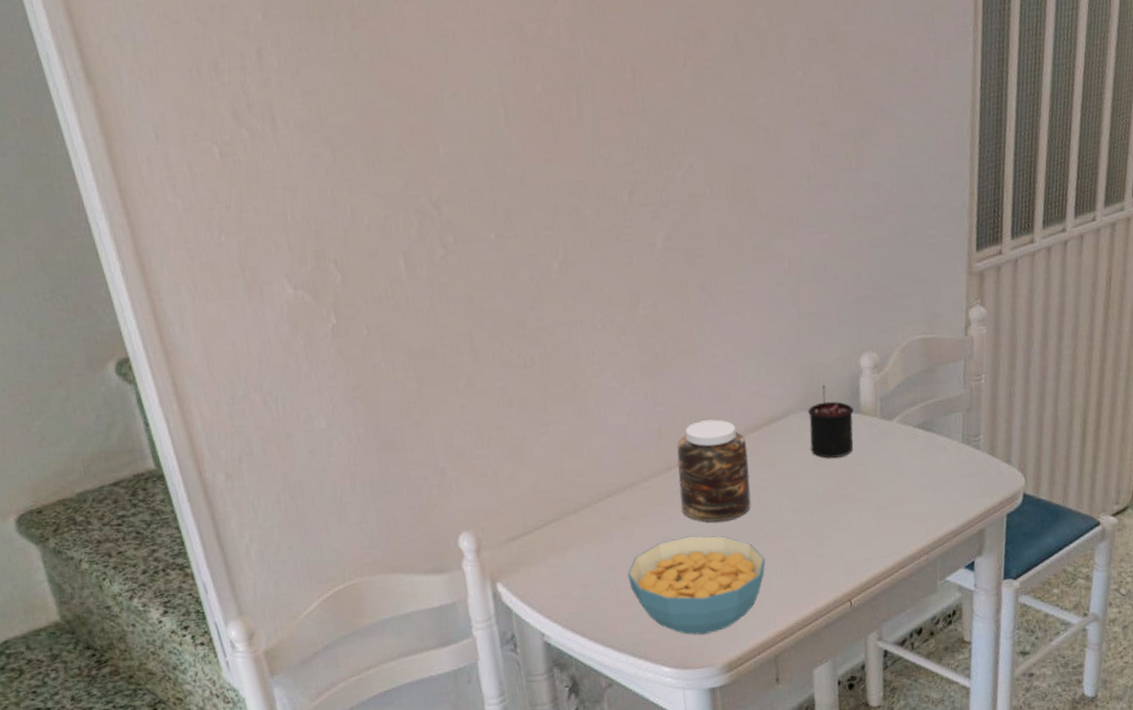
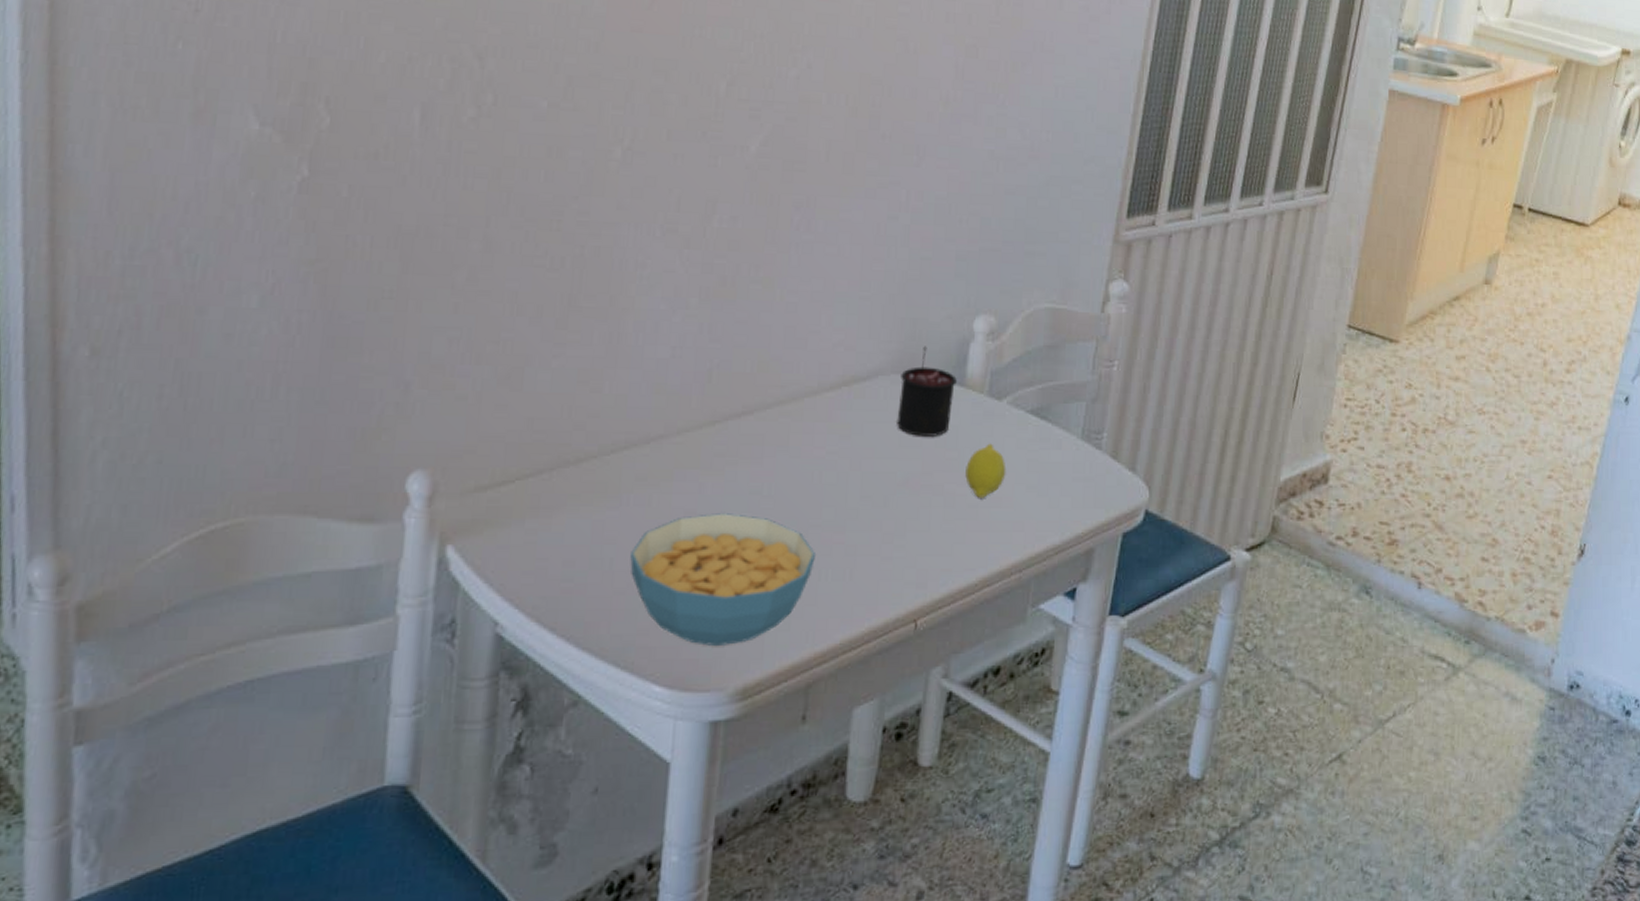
jar: present [677,419,751,522] -> none [719,368,818,498]
fruit: none [871,456,905,501] -> present [965,443,1007,498]

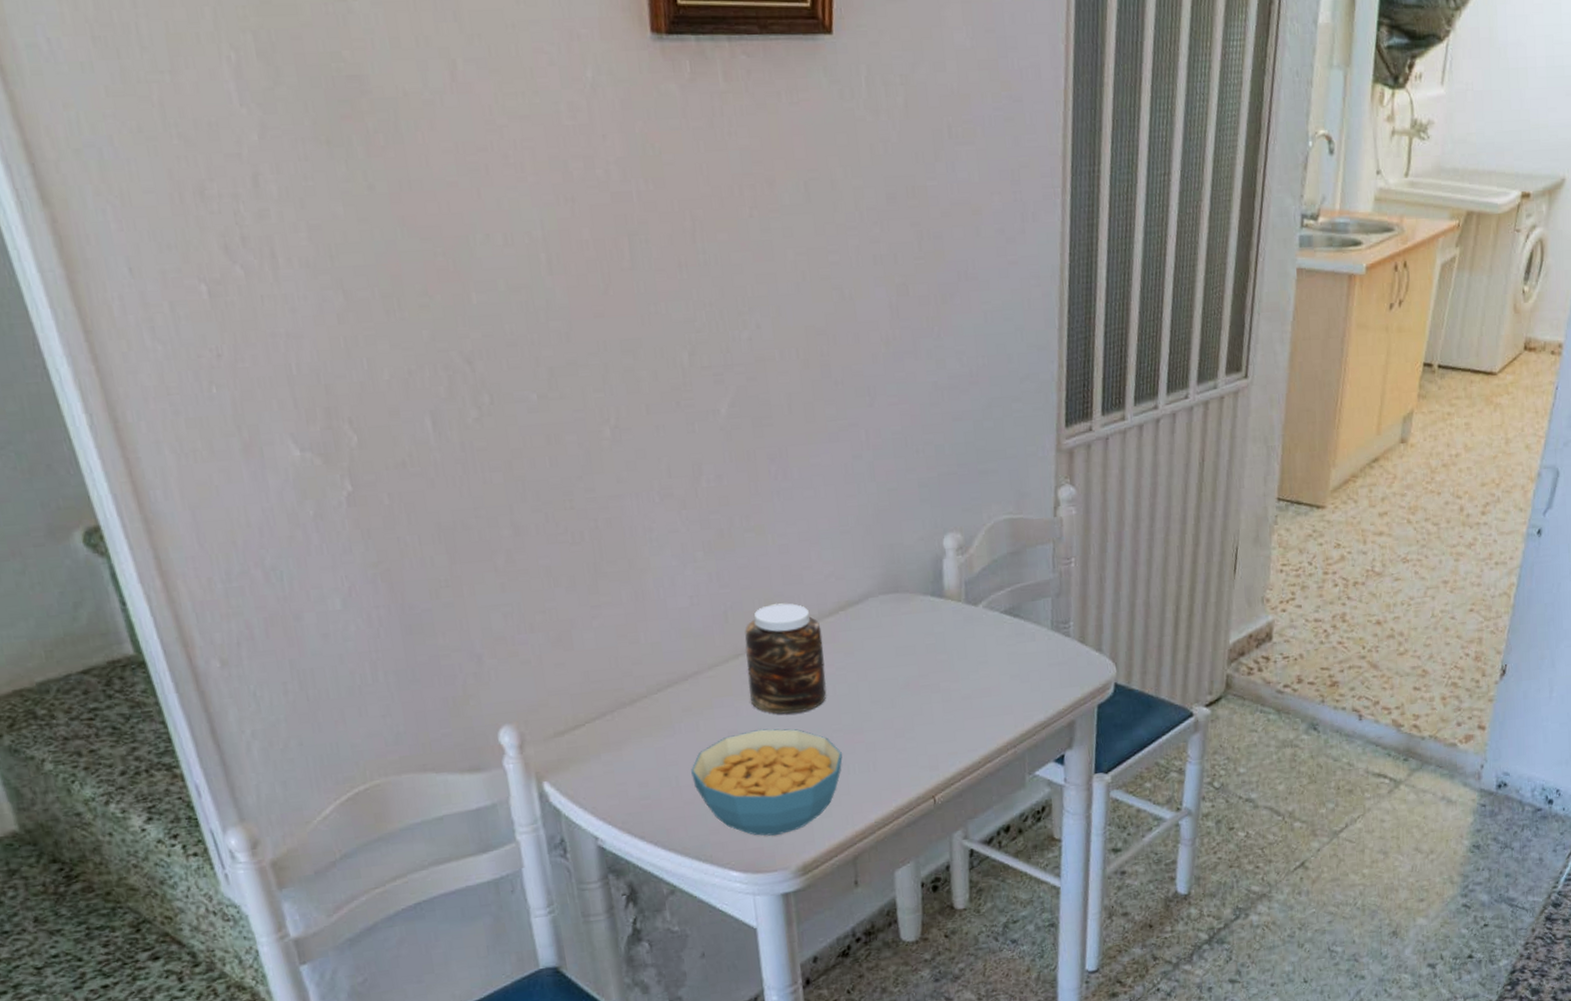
jar: none [719,368,818,498] -> present [745,603,827,714]
candle: present [897,346,958,438] -> none [887,567,938,646]
fruit: present [965,443,1007,498] -> none [955,643,991,691]

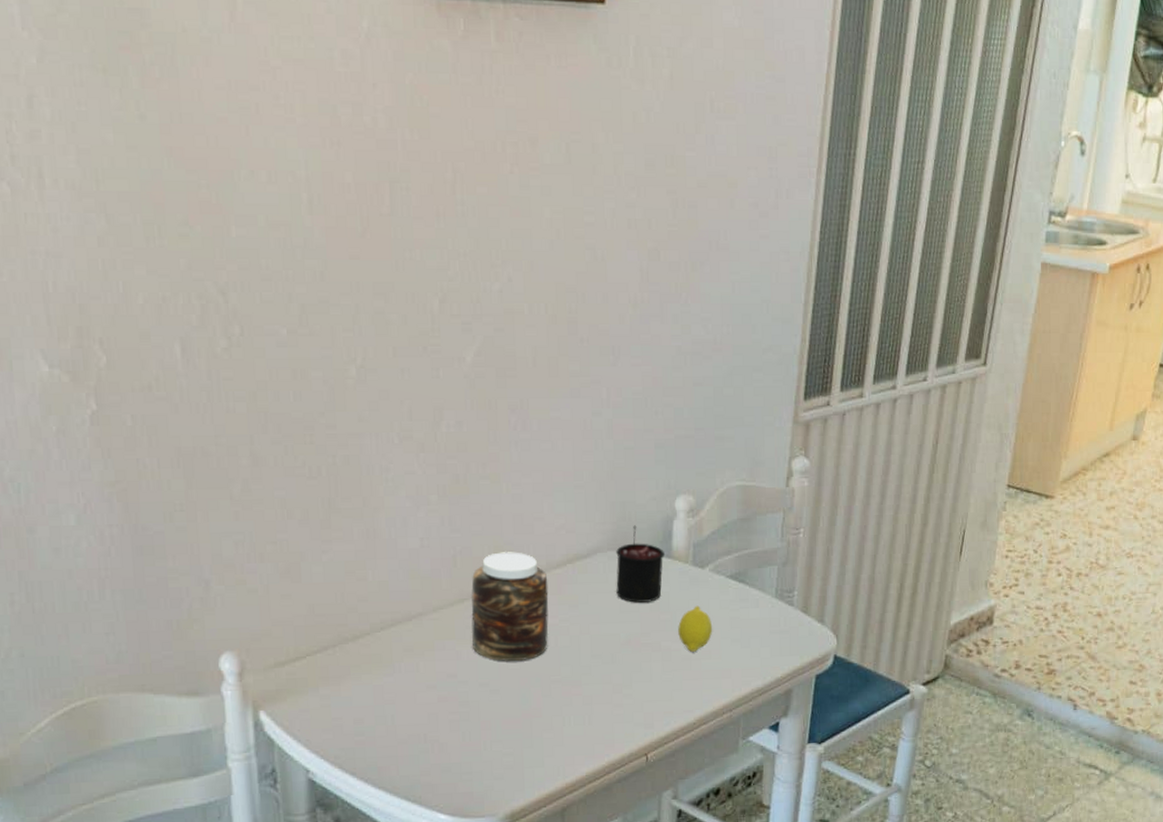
cereal bowl: present [691,729,843,836] -> none [407,675,559,782]
candle: none [887,567,938,646] -> present [616,525,666,603]
fruit: none [955,643,991,691] -> present [678,605,713,652]

